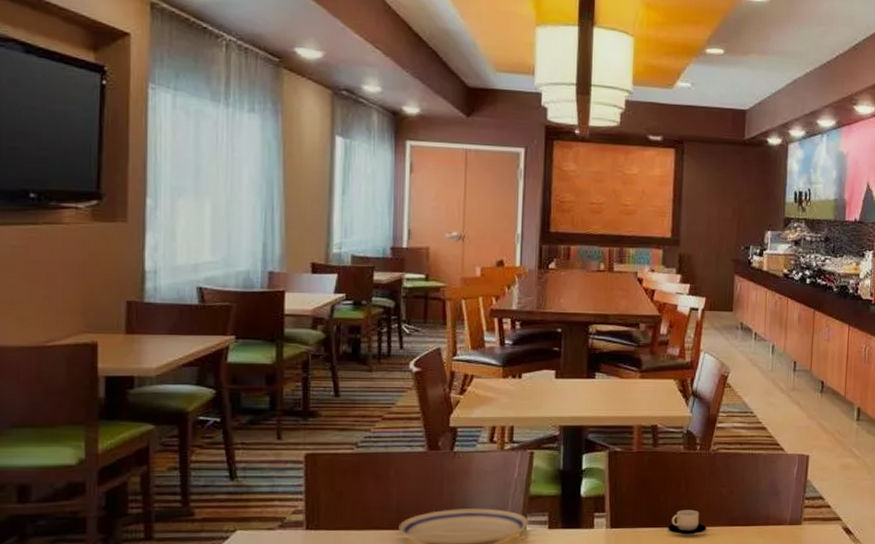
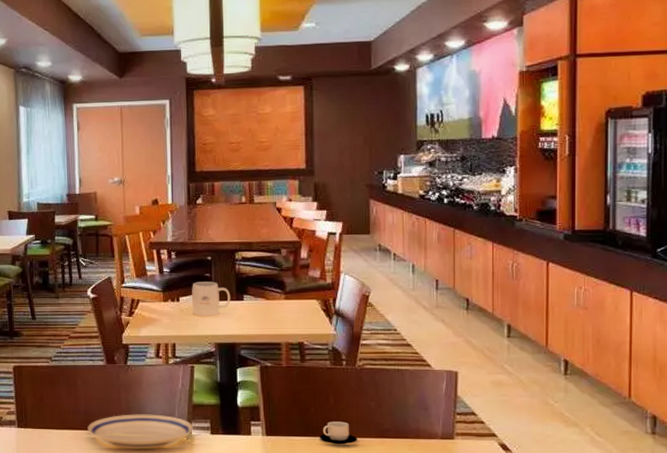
mug: none [535,356,581,396] -> present [191,282,231,316]

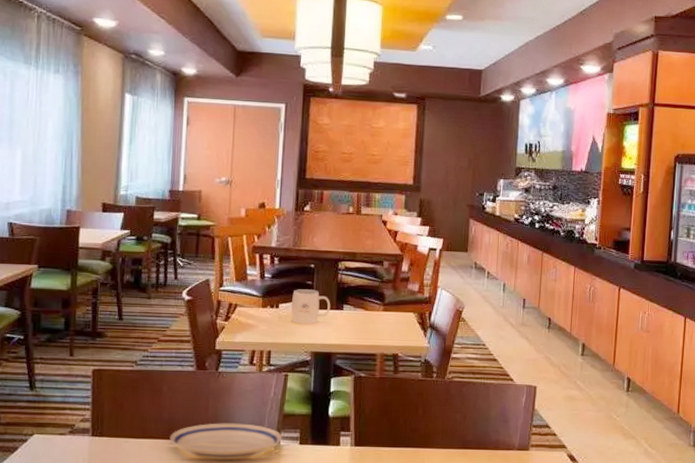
cup: present [320,421,357,445] -> none [406,432,442,456]

